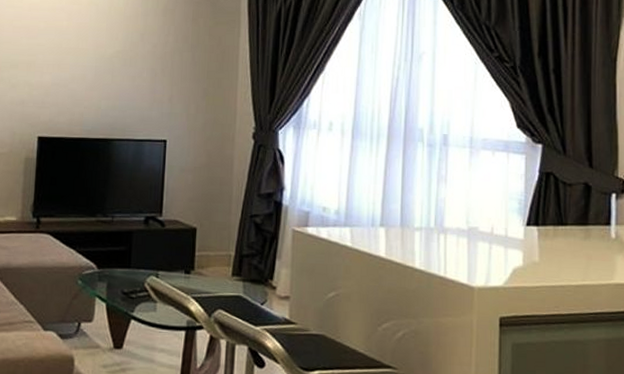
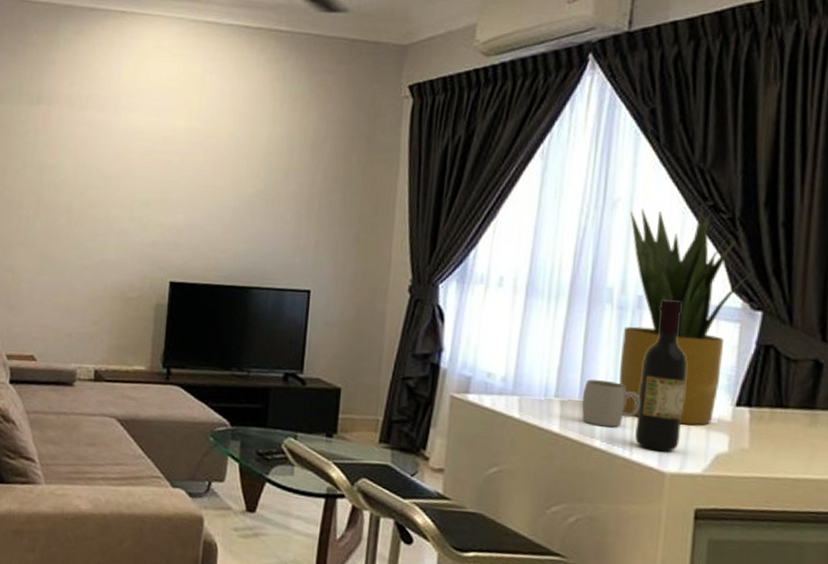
mug: none [402,208,451,250] -> present [581,379,641,428]
planter: none [432,55,532,245] -> present [619,204,752,426]
wine bottle: none [448,137,486,269] -> present [635,300,687,452]

